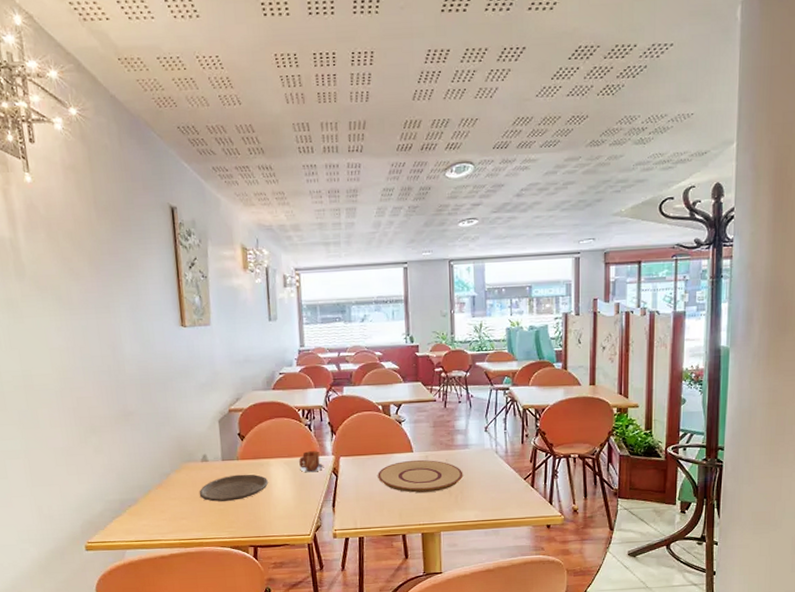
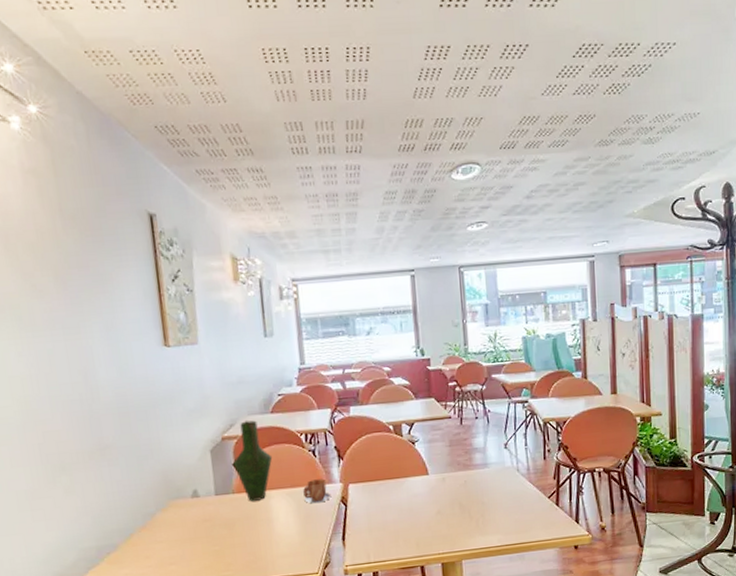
plate: present [199,474,269,502] -> none [189,508,270,543]
vase: none [238,395,273,468] -> present [233,420,273,501]
plate: present [377,459,463,493] -> none [391,482,484,519]

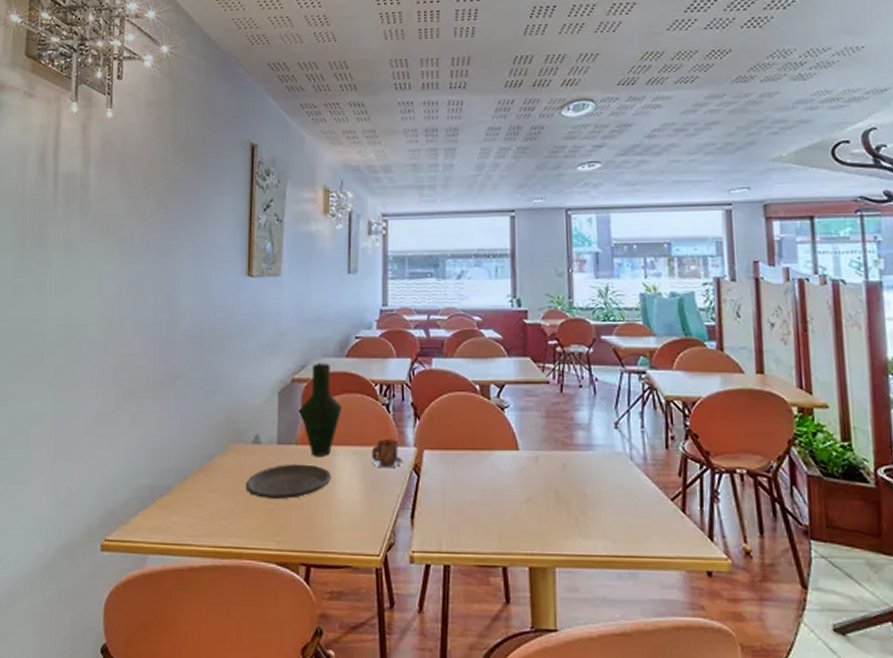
plate: none [189,508,270,543] -> present [245,464,332,499]

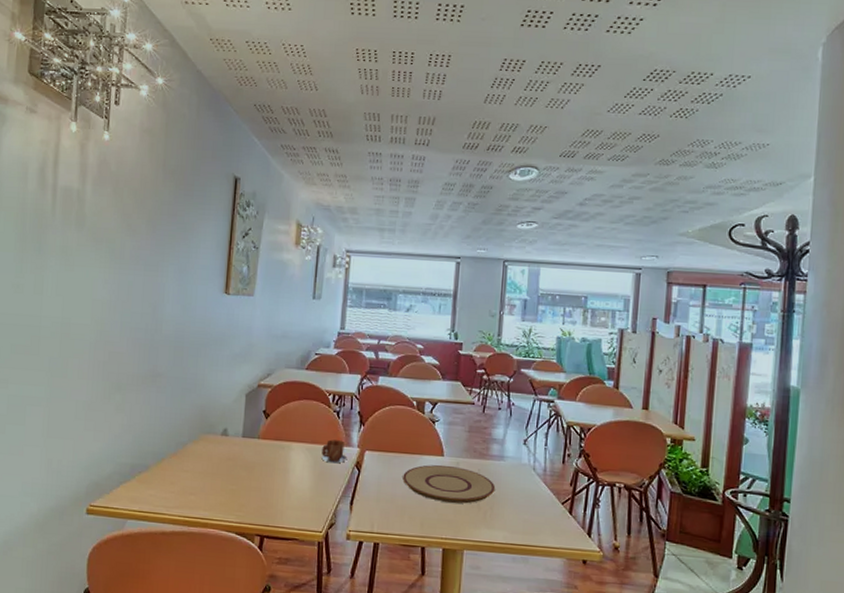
plate: present [245,464,332,499] -> none [213,454,287,483]
vase: present [300,362,343,456] -> none [264,372,300,450]
plate: none [471,461,586,508] -> present [403,464,496,504]

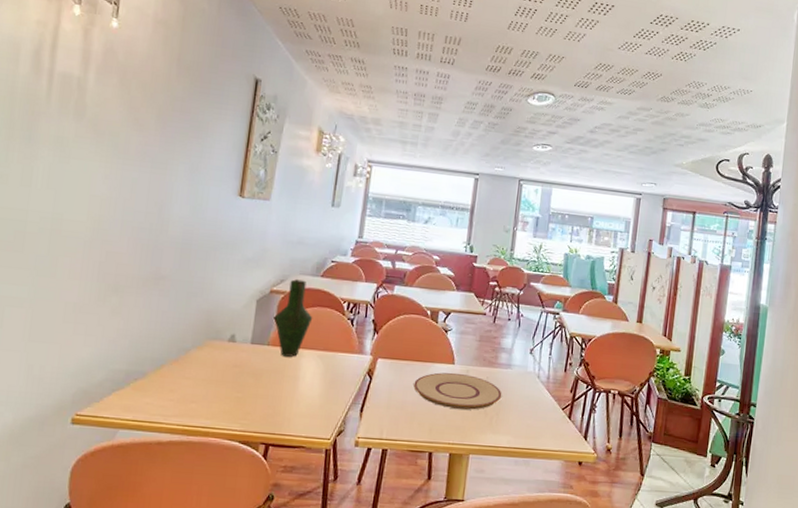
vase: none [264,372,300,450] -> present [275,278,313,357]
mug: present [321,439,348,463] -> none [333,347,360,371]

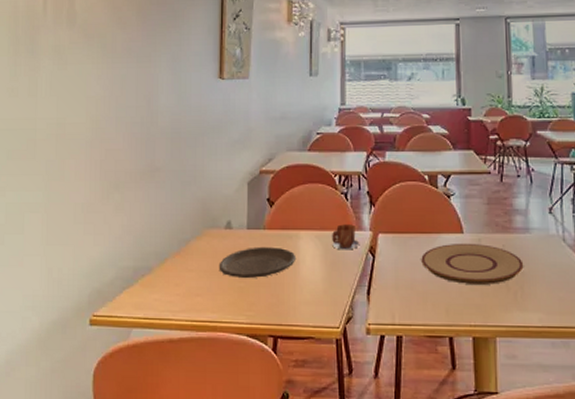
plate: none [217,361,297,390] -> present [219,246,297,278]
vase: present [275,278,313,357] -> none [268,155,306,240]
mug: none [333,347,360,371] -> present [332,224,360,250]

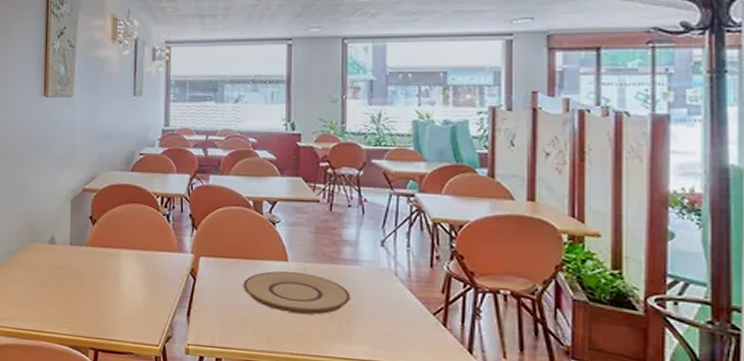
plate: present [219,246,297,278] -> none [42,262,118,293]
mug: present [332,224,360,250] -> none [153,245,181,271]

